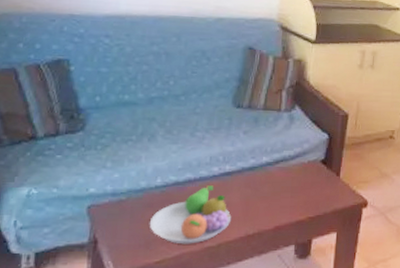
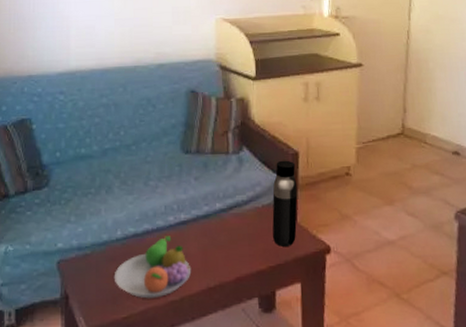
water bottle: none [315,121,344,199] -> present [272,160,298,247]

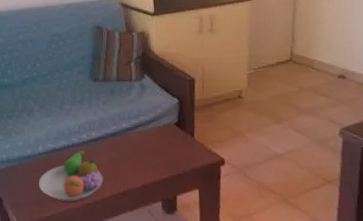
water bottle: present [272,160,298,247] -> none [172,85,194,159]

